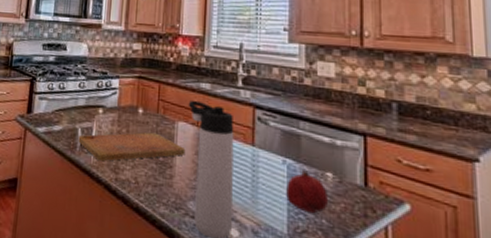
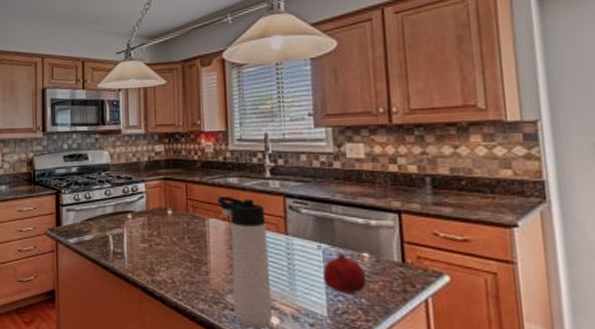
cutting board: present [78,132,186,162] -> none [110,232,219,266]

